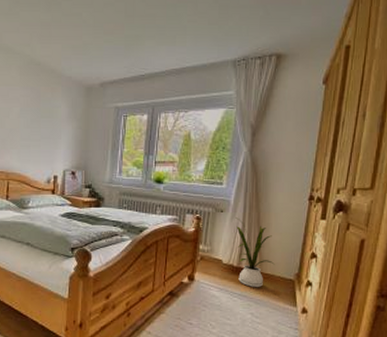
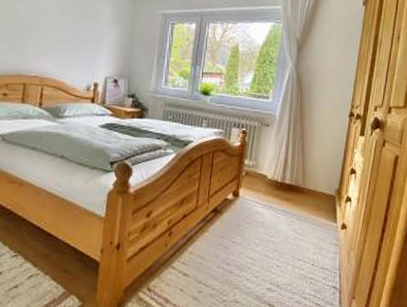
house plant: present [235,217,275,288] -> none [280,132,317,204]

